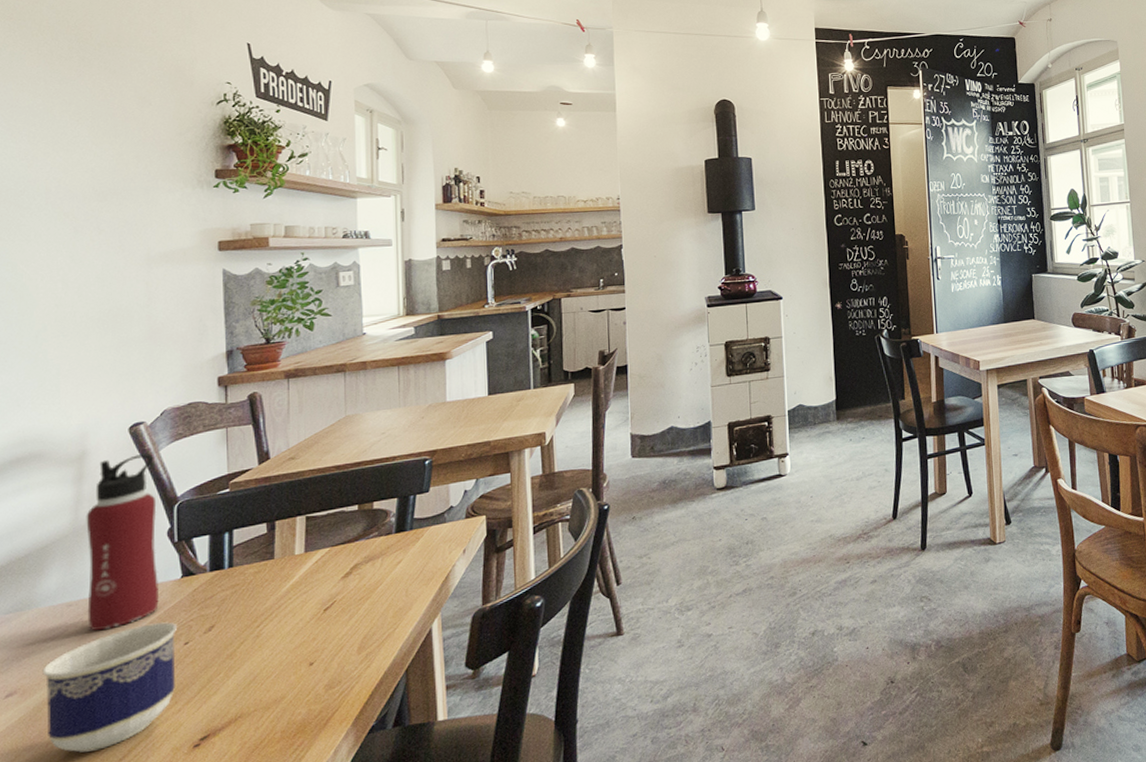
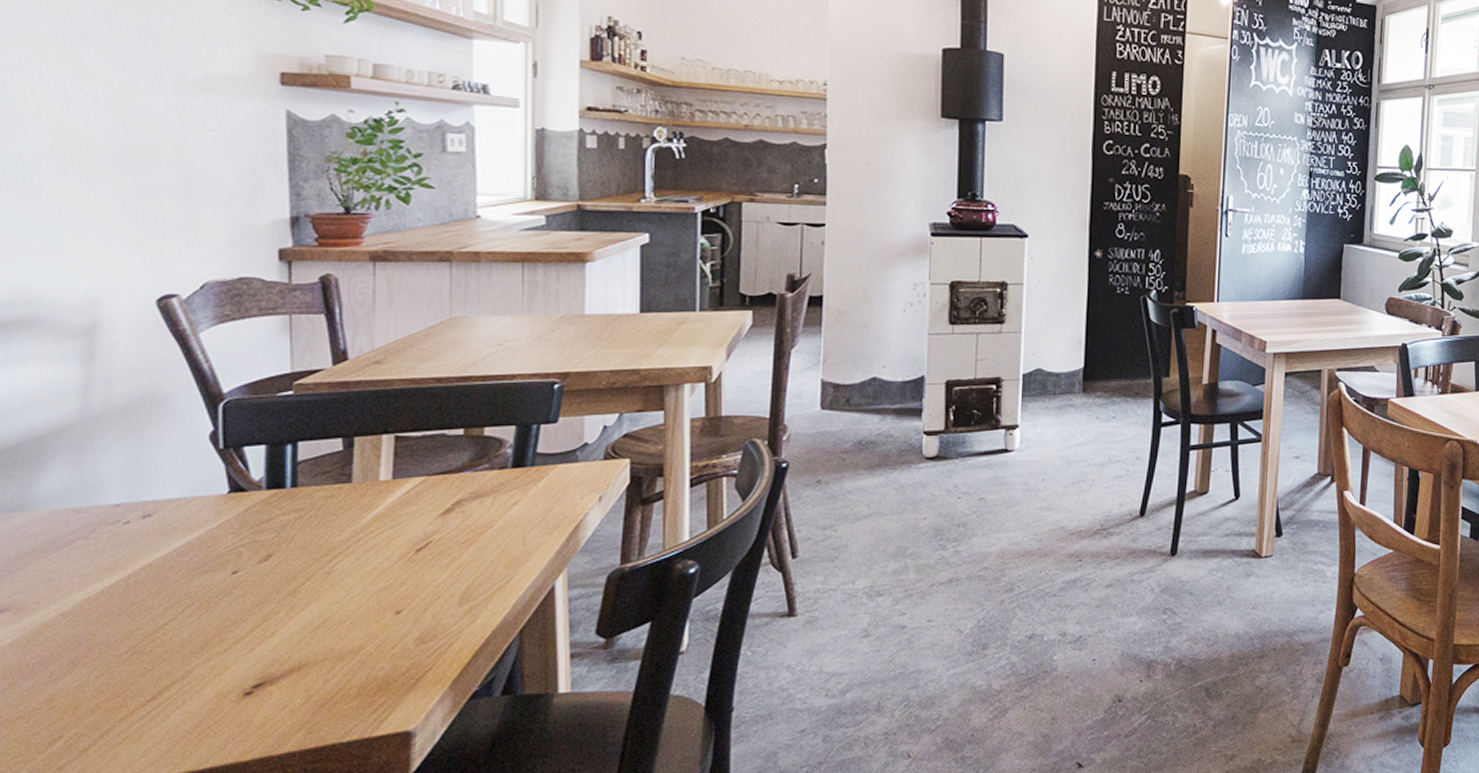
cup: present [42,622,178,753] -> none [43,544,224,688]
water bottle: present [86,453,160,631] -> none [99,335,200,546]

